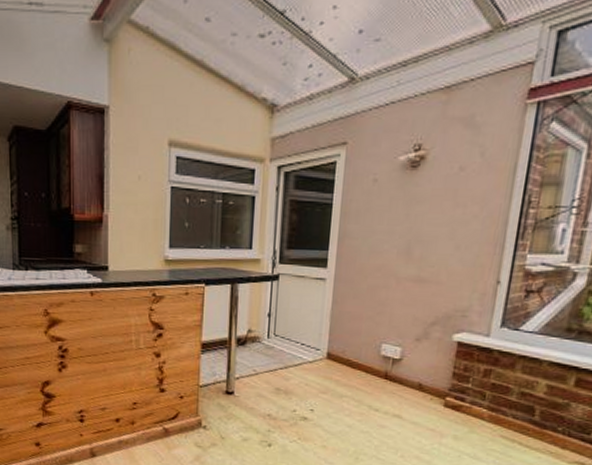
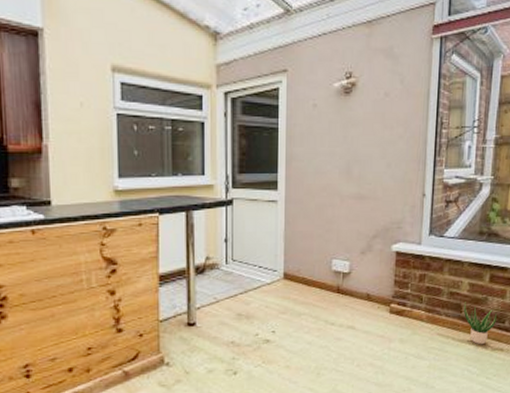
potted plant: none [536,405,580,455] -> present [463,301,497,345]

